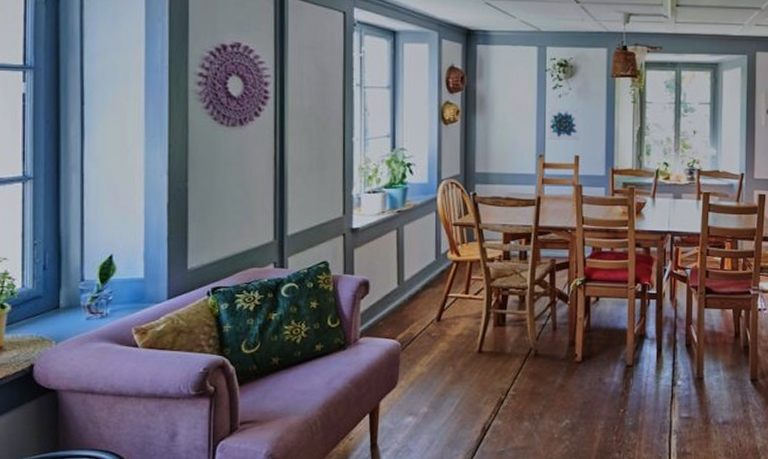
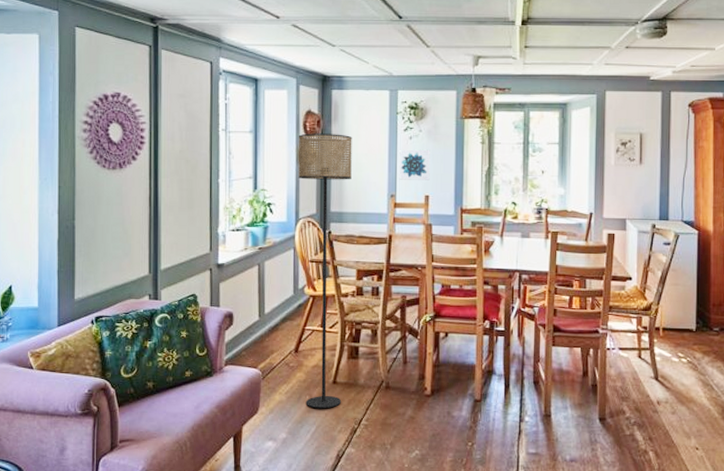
floor lamp: none [440,90,498,380] -> present [298,133,352,409]

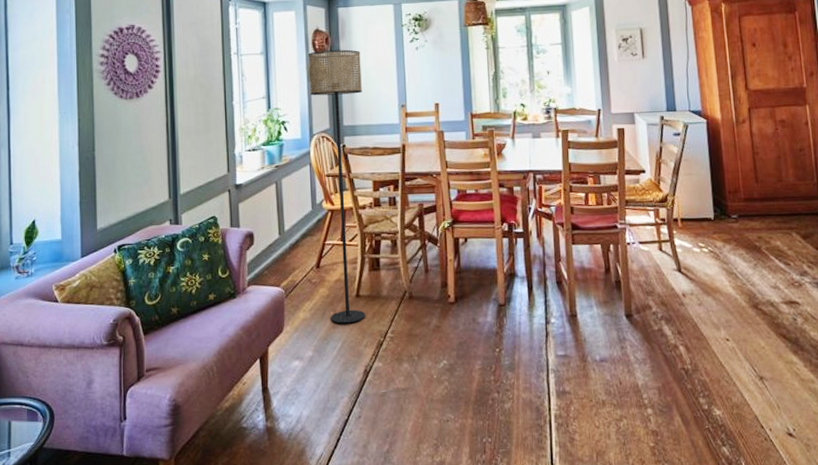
wall art: present [399,149,430,180] -> none [407,58,438,90]

